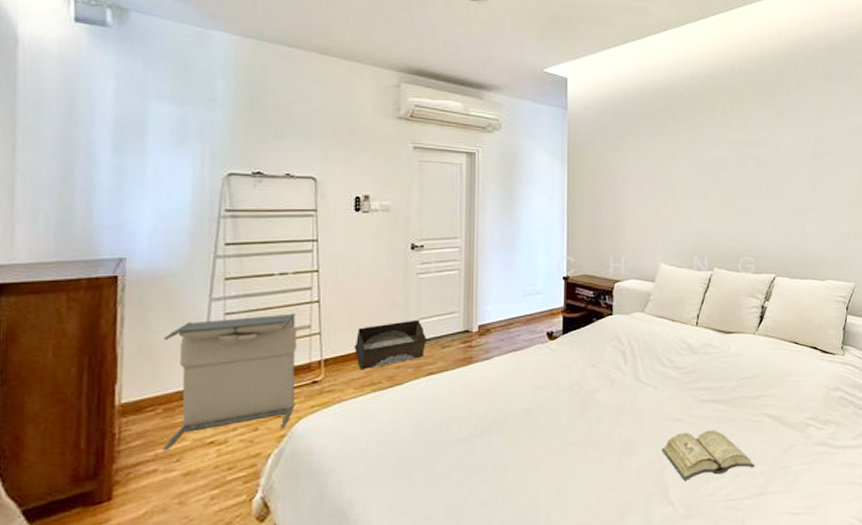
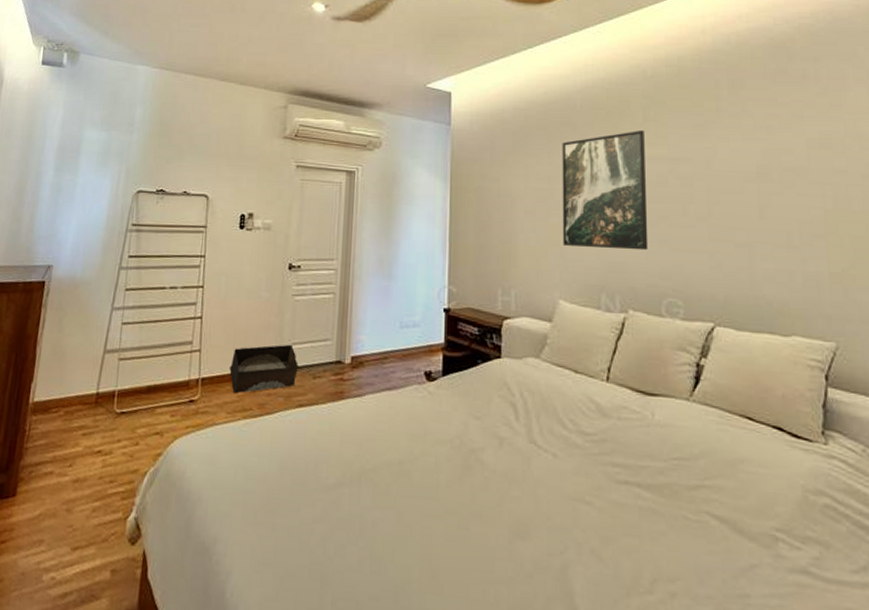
laundry hamper: present [162,313,297,451] -> none [59,327,180,454]
diary: present [662,430,755,481] -> none [564,520,698,589]
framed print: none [664,118,732,220] -> present [562,131,649,251]

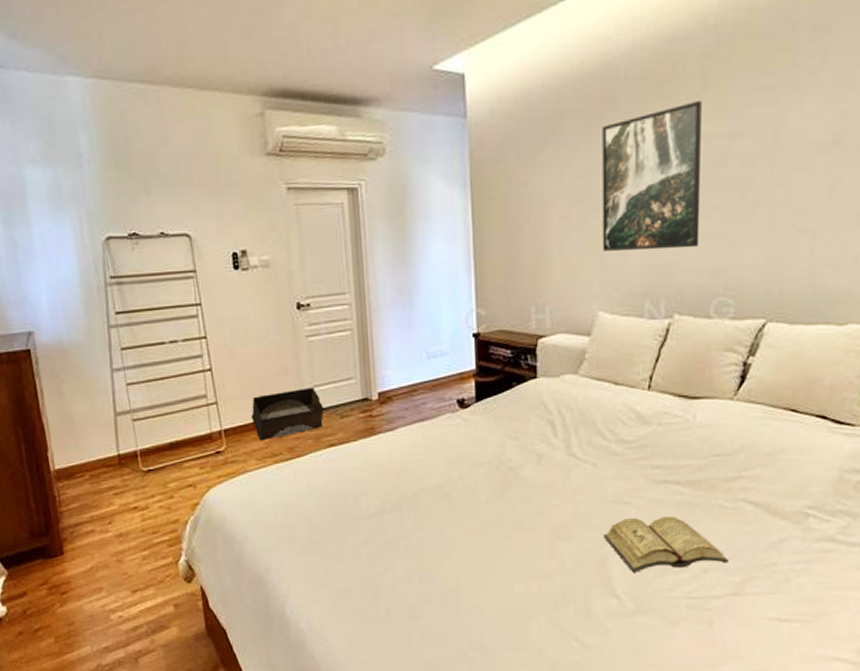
diary: none [564,520,698,589] -> present [603,516,729,572]

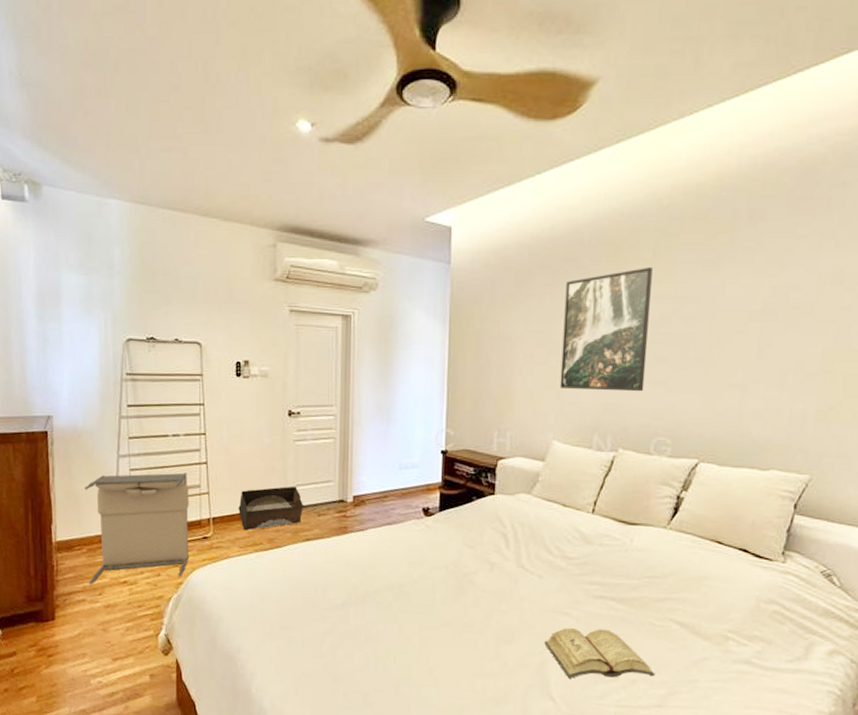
laundry hamper: none [78,382,203,514] -> present [85,472,190,585]

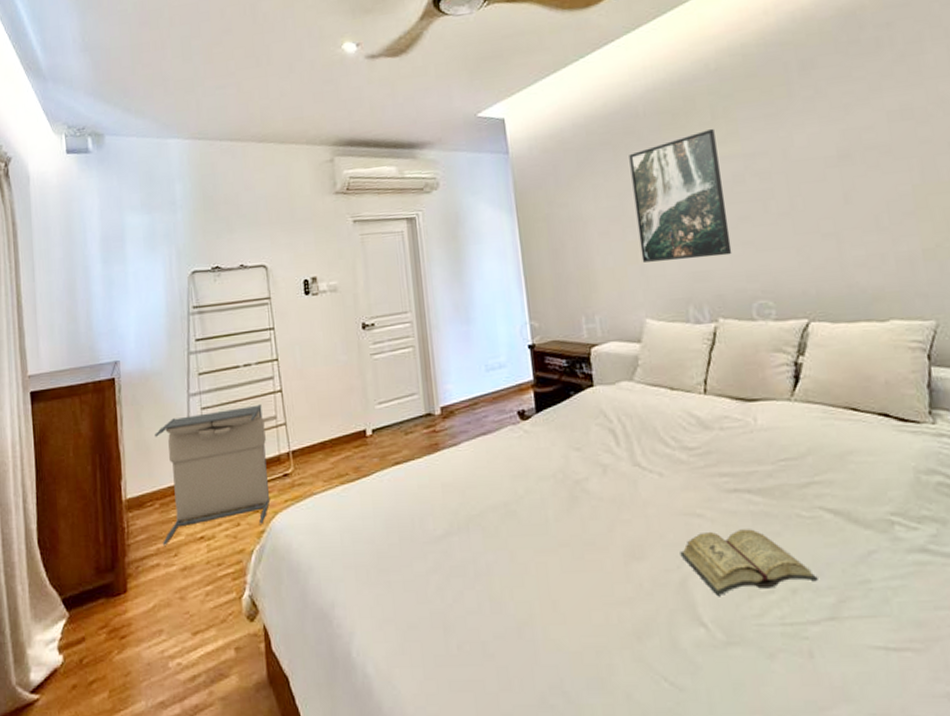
storage bin: present [238,486,303,531] -> none [318,404,389,462]

